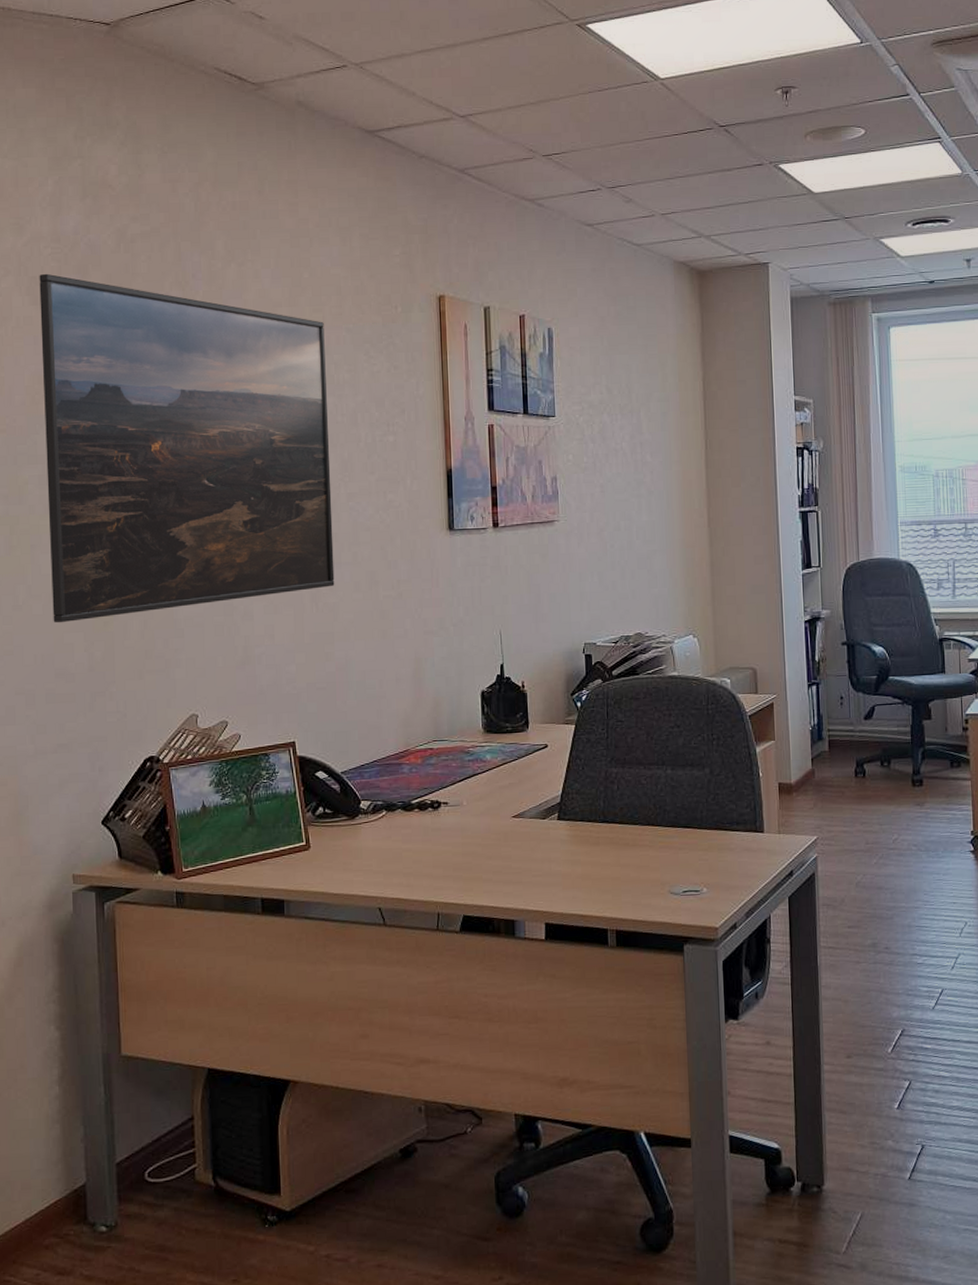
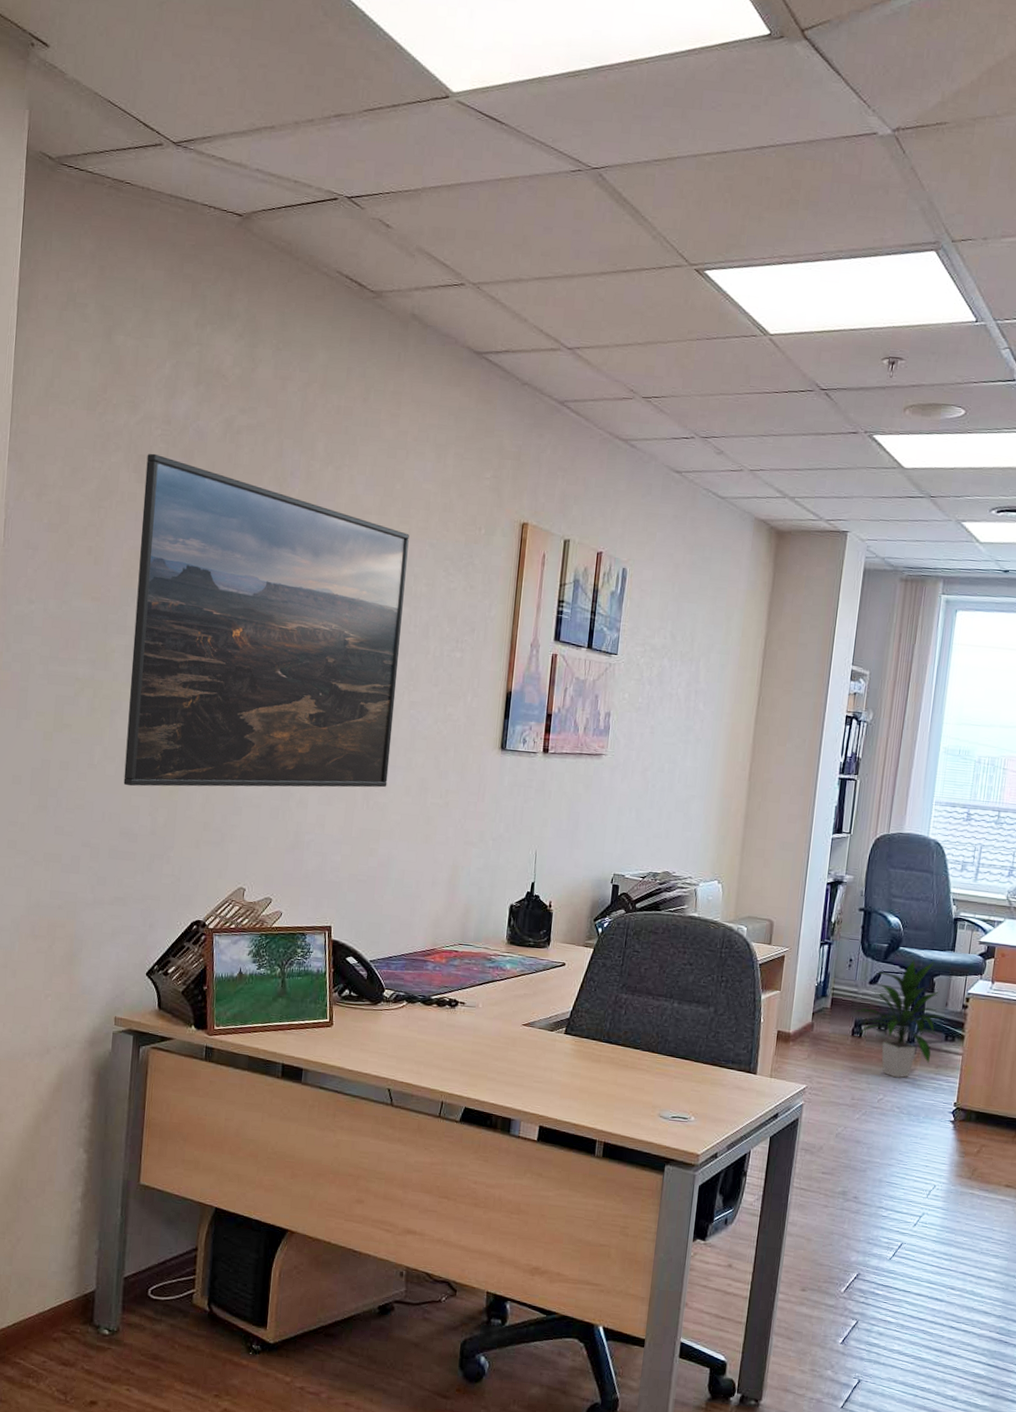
indoor plant: none [853,687,948,815] -> present [854,960,947,1078]

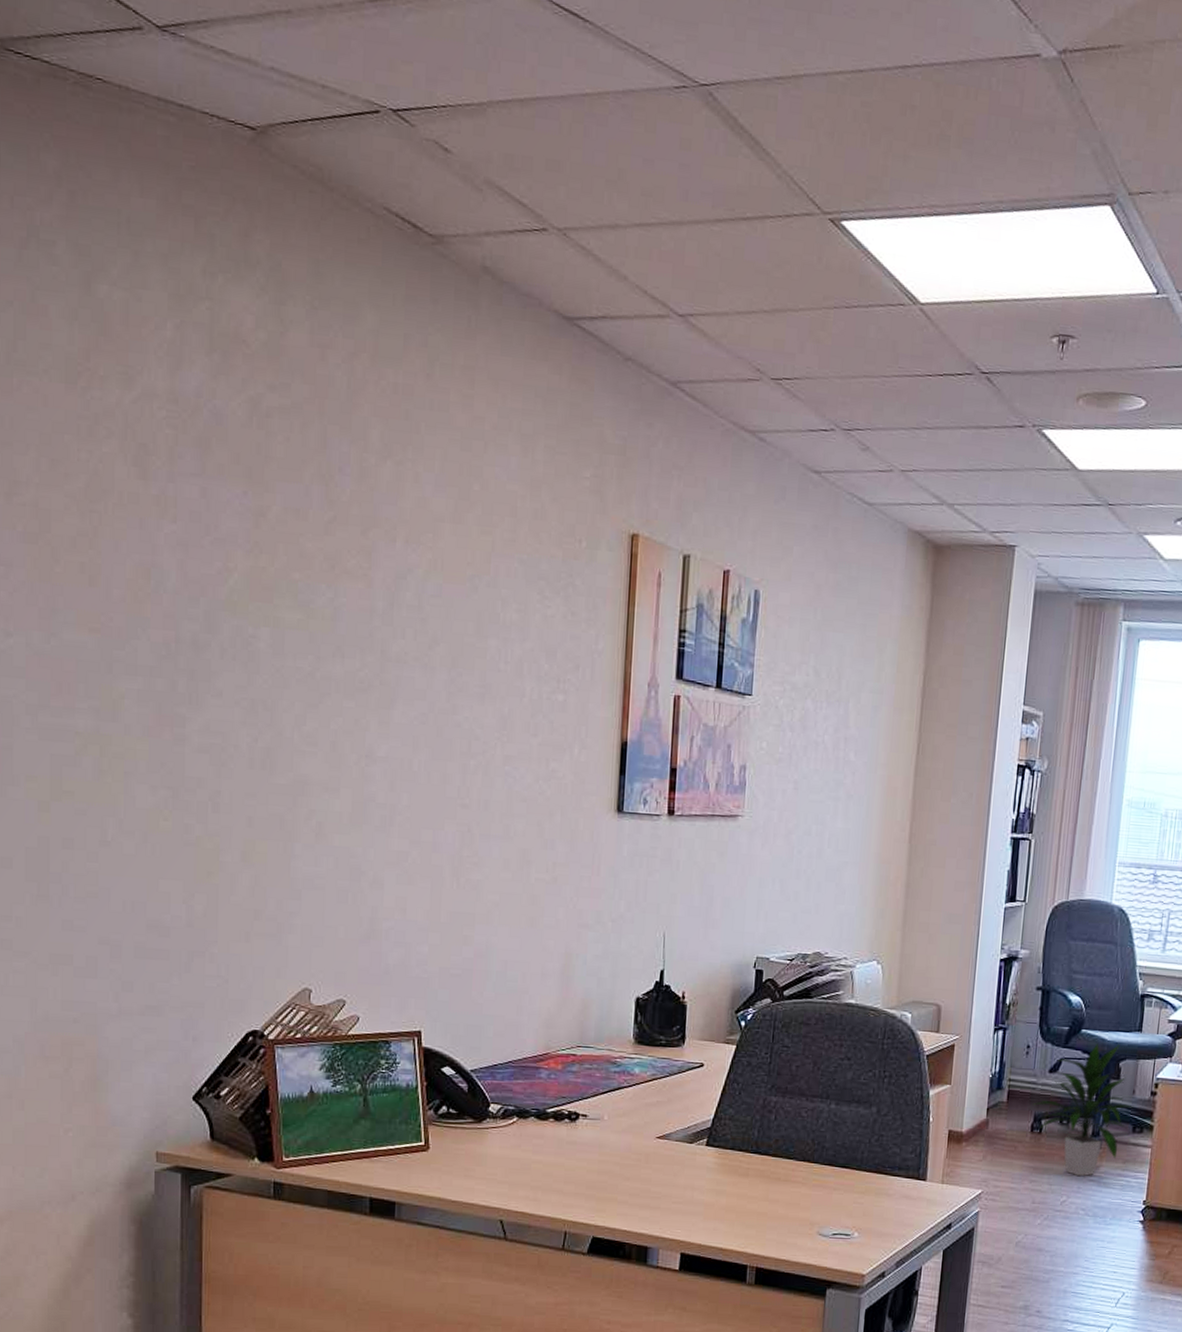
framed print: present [123,453,409,788] -> none [147,441,493,868]

